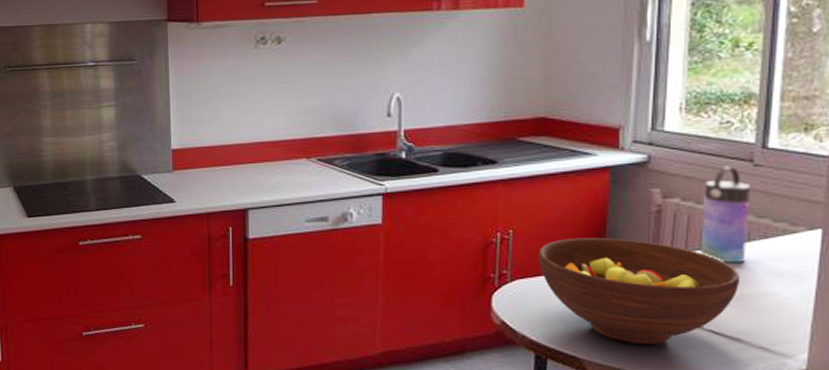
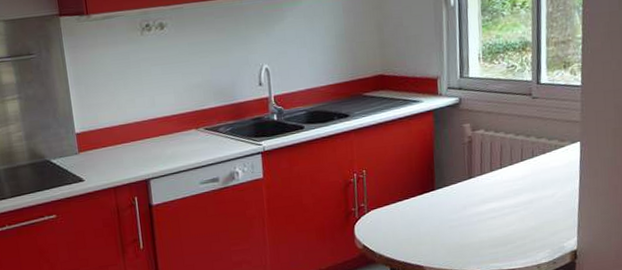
fruit bowl: present [538,238,741,345] -> none [386,166,530,249]
water bottle: present [700,166,750,264] -> none [499,100,532,177]

